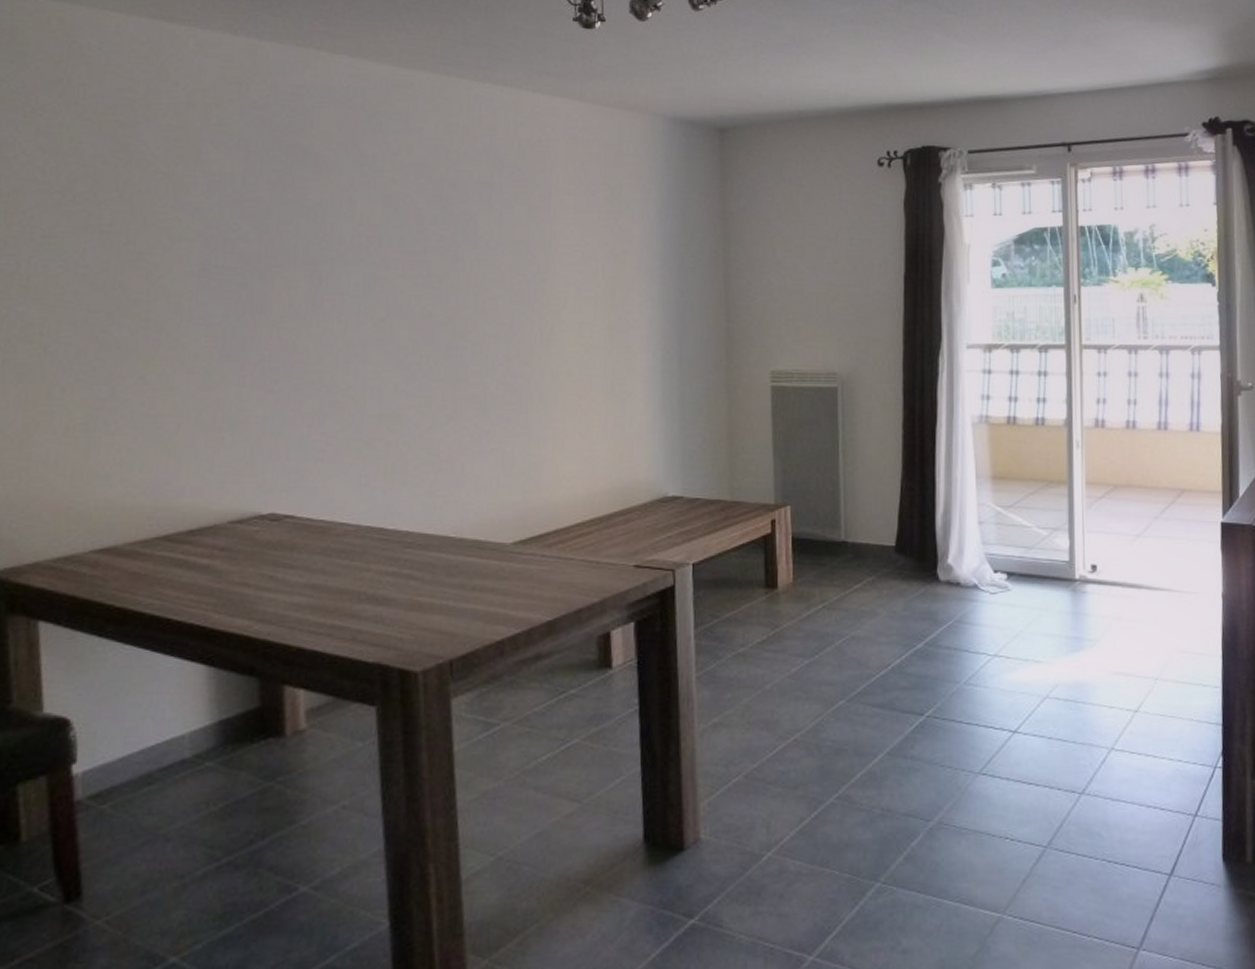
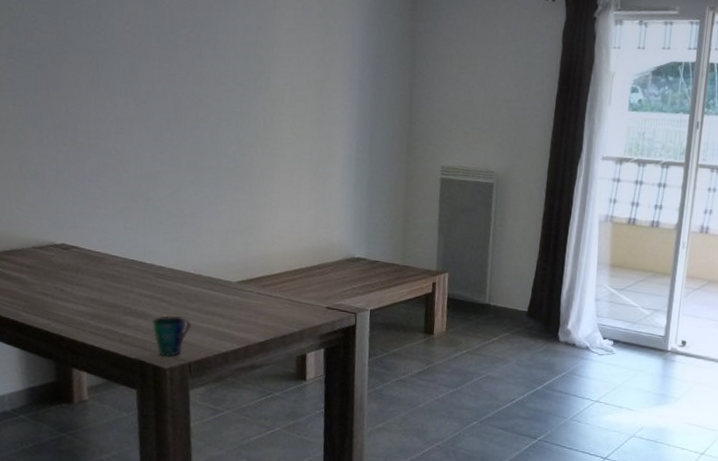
cup: none [396,596,452,656] -> present [151,315,192,357]

